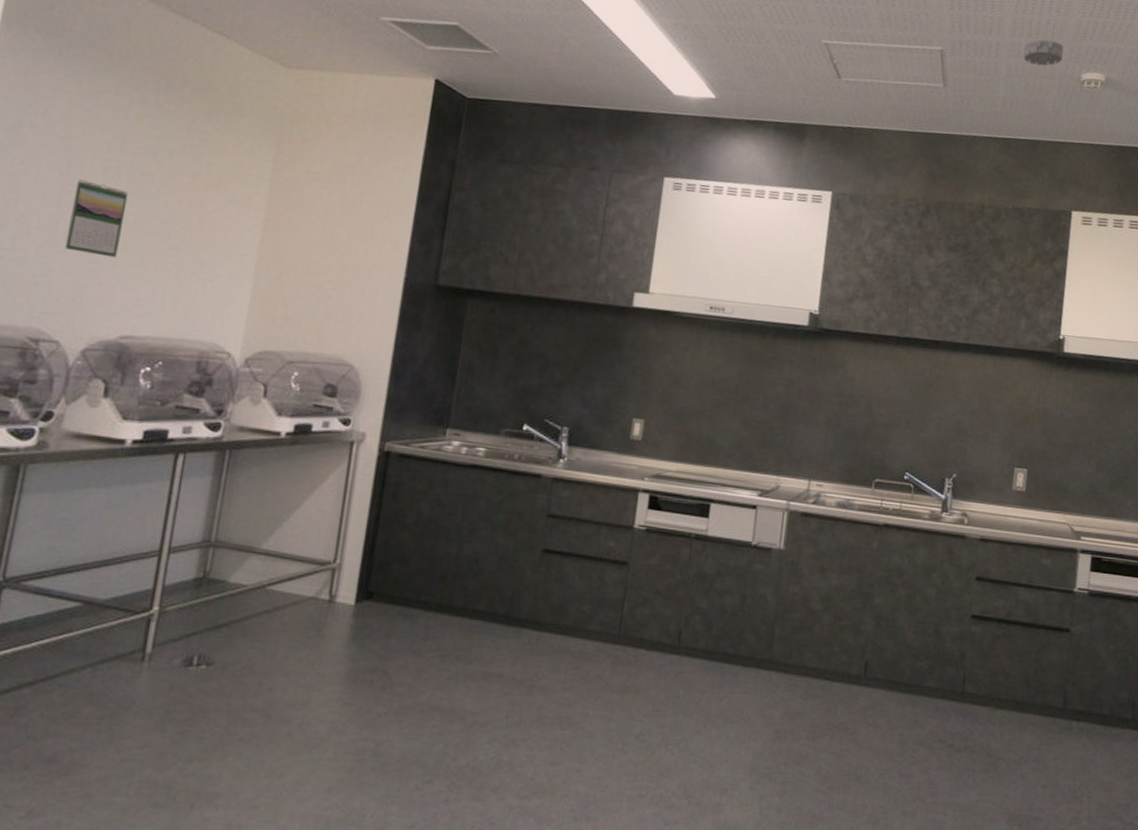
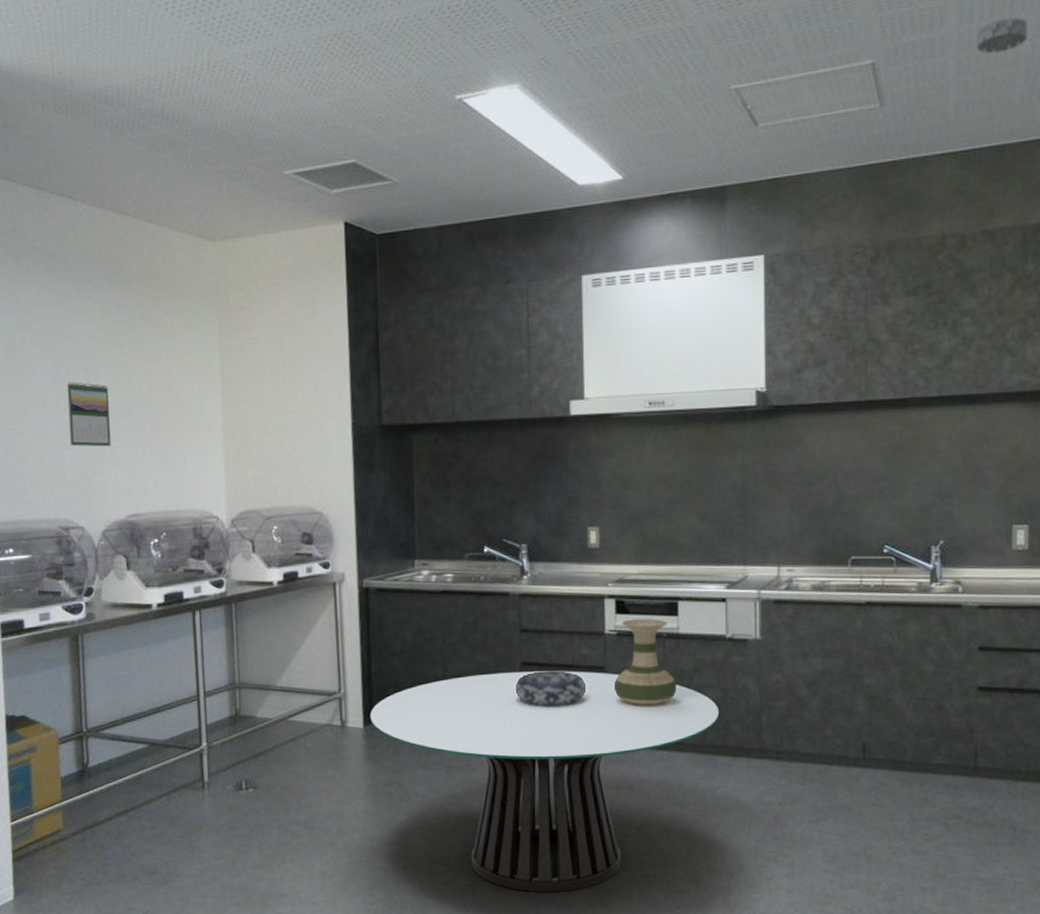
dining table: none [364,557,736,803] -> present [370,671,720,892]
decorative bowl: none [531,560,607,599] -> present [515,671,587,706]
vase: none [634,516,698,607] -> present [613,619,677,705]

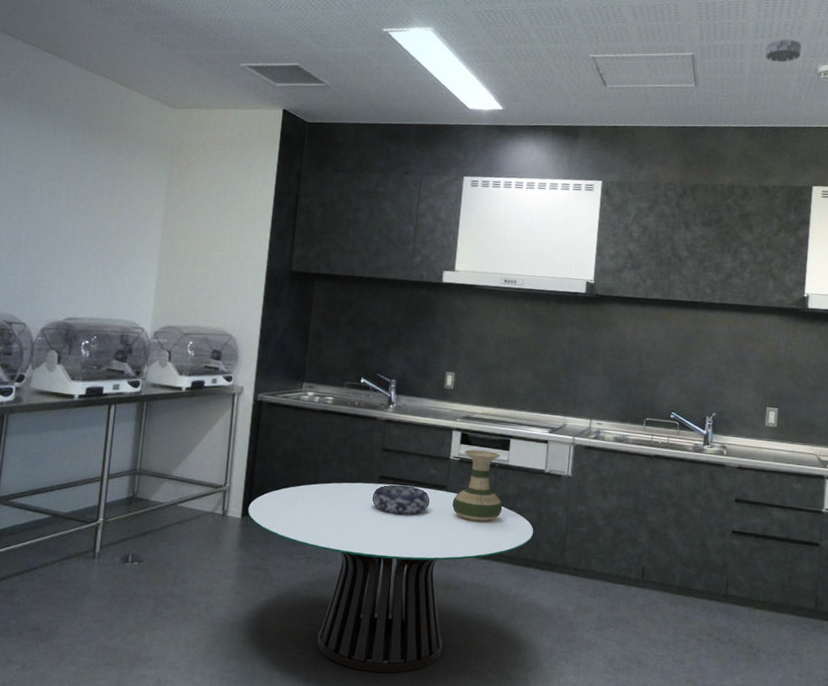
calendar: present [67,382,111,447] -> none [26,202,67,260]

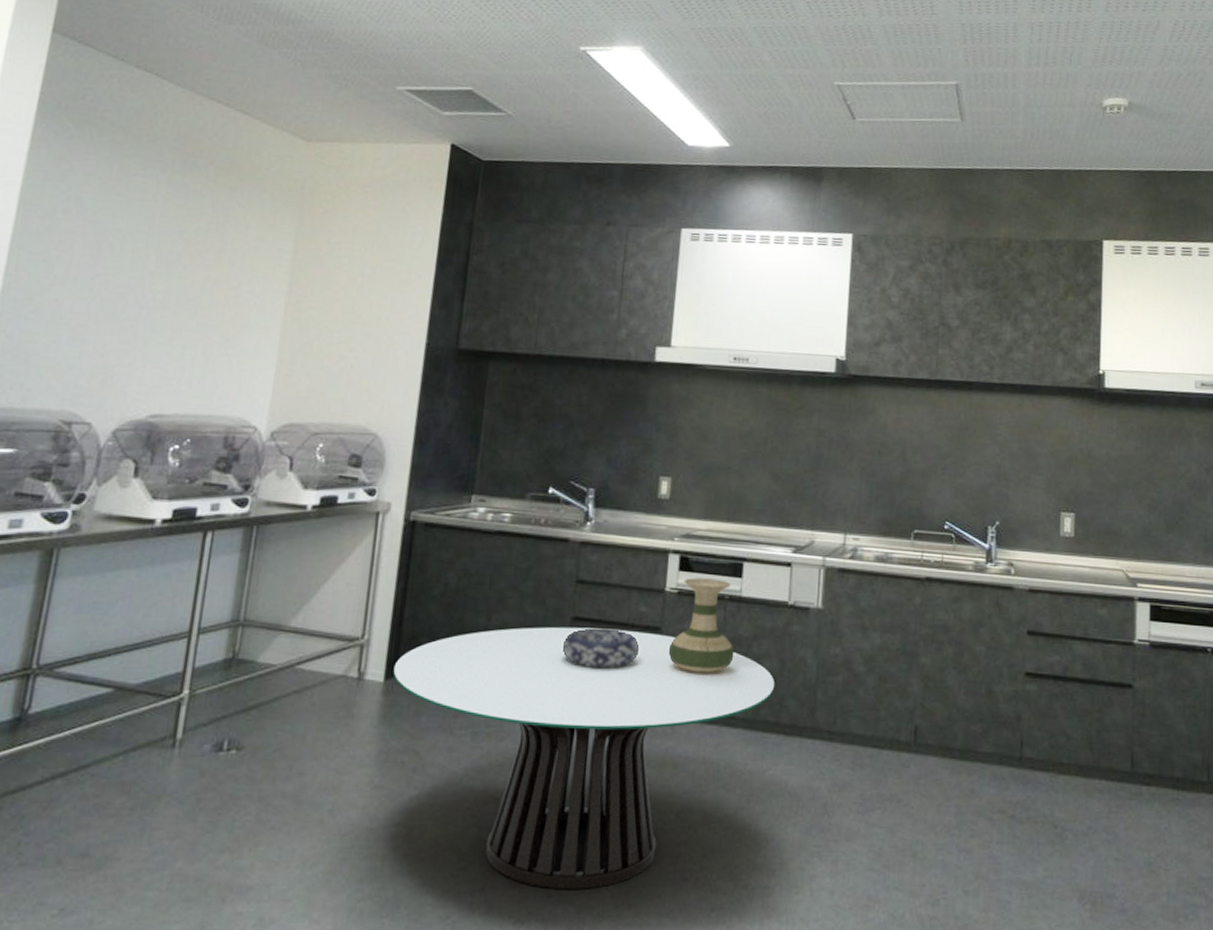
smoke detector: present [765,39,801,62] -> none [1041,67,1082,94]

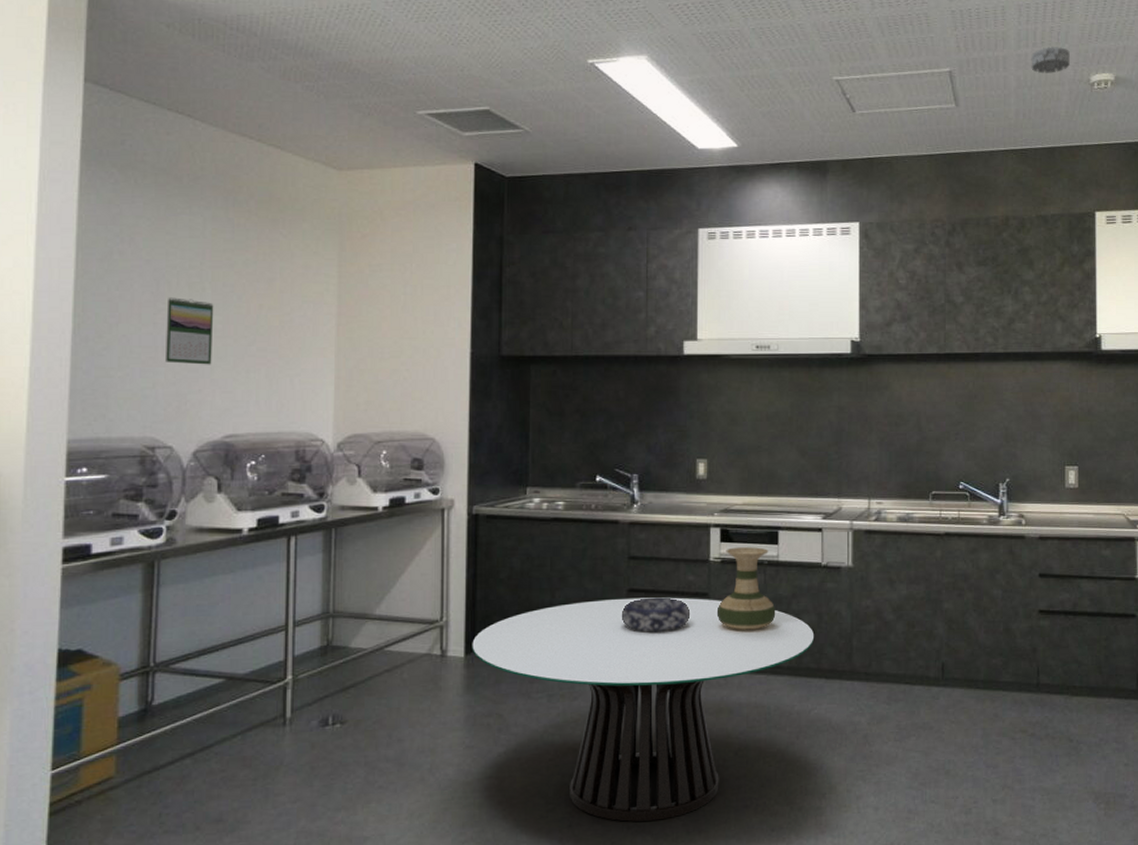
calendar: none [97,262,157,337] -> present [166,297,214,365]
smoke detector: none [1041,67,1082,94] -> present [1031,47,1070,73]

